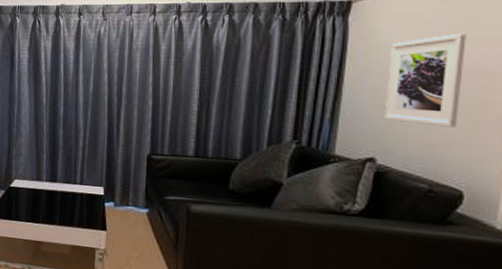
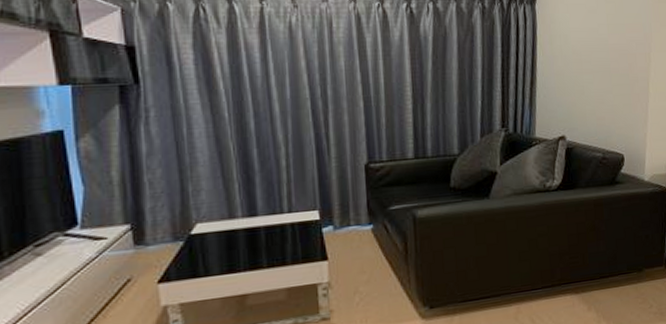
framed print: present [384,32,466,128] -> none [568,20,617,102]

